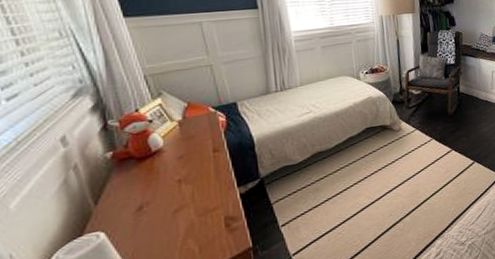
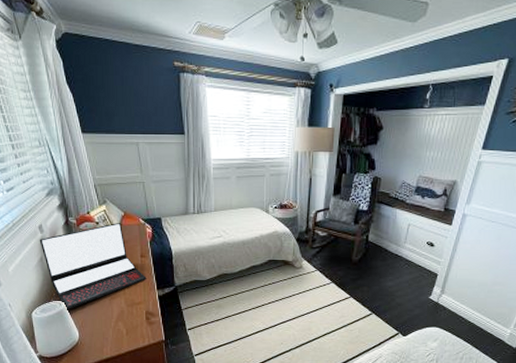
laptop: none [62,116,223,243] -> present [39,223,147,310]

